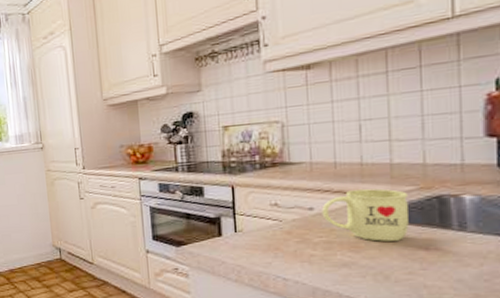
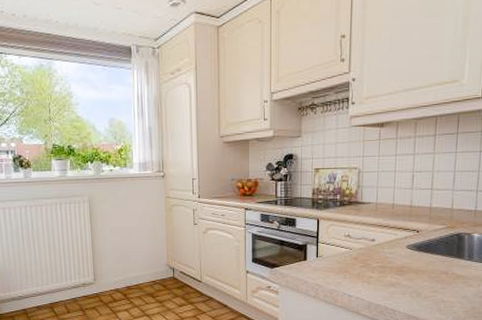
mug: present [321,188,409,242] -> none [380,226,439,267]

